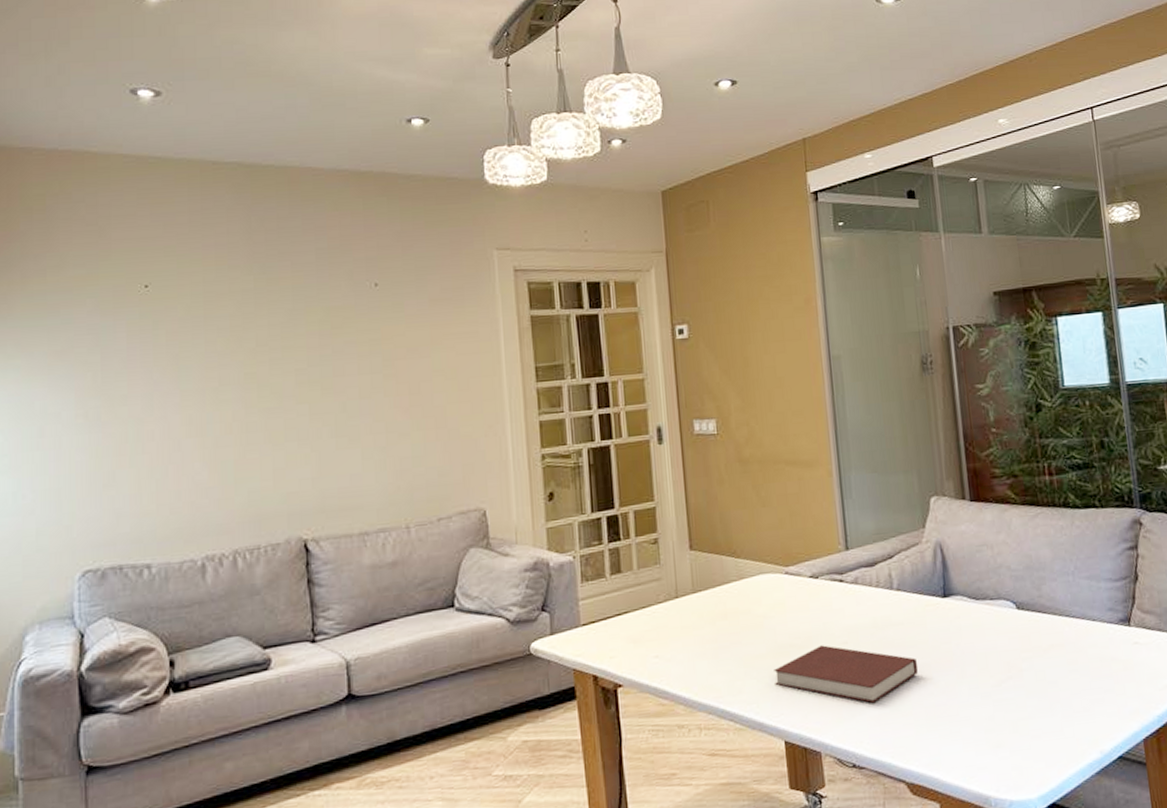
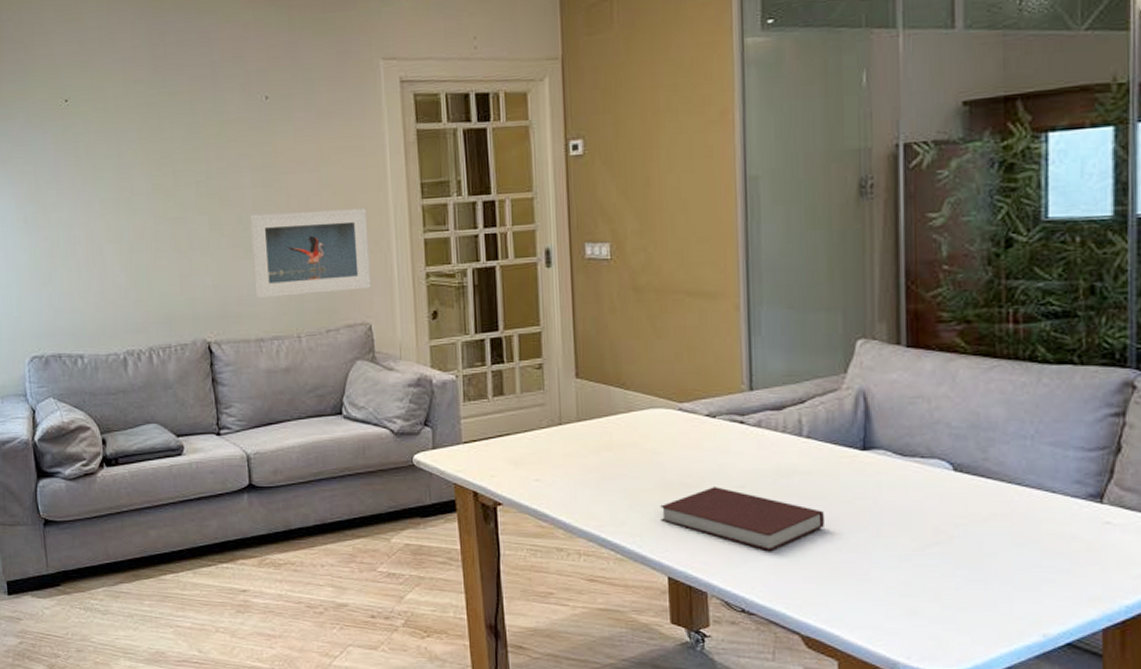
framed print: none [356,393,485,490] -> present [250,208,371,299]

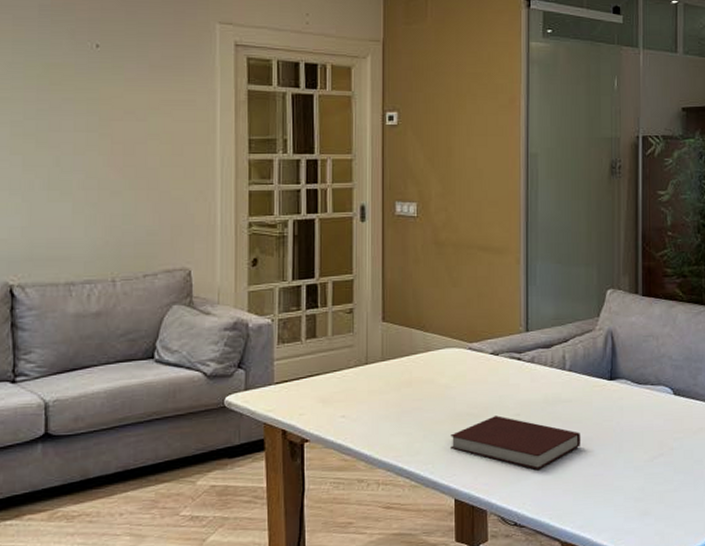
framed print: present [250,208,371,299] -> none [68,157,194,242]

